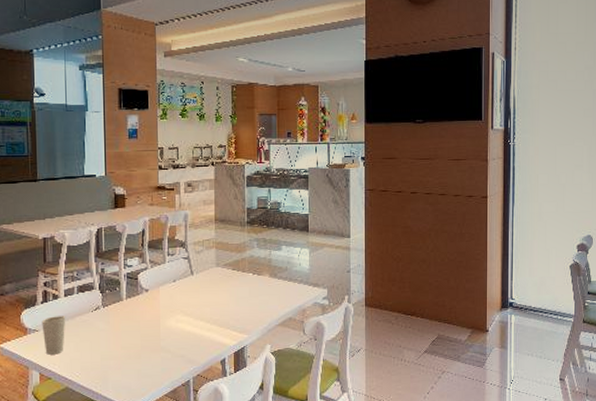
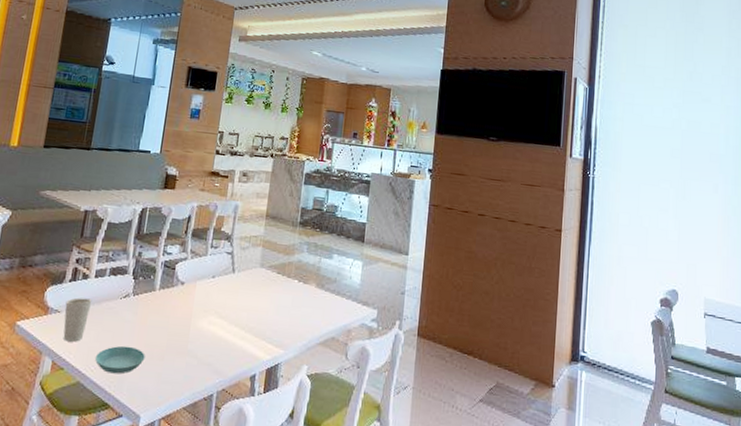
saucer: none [78,351,123,376] -> present [95,345,145,374]

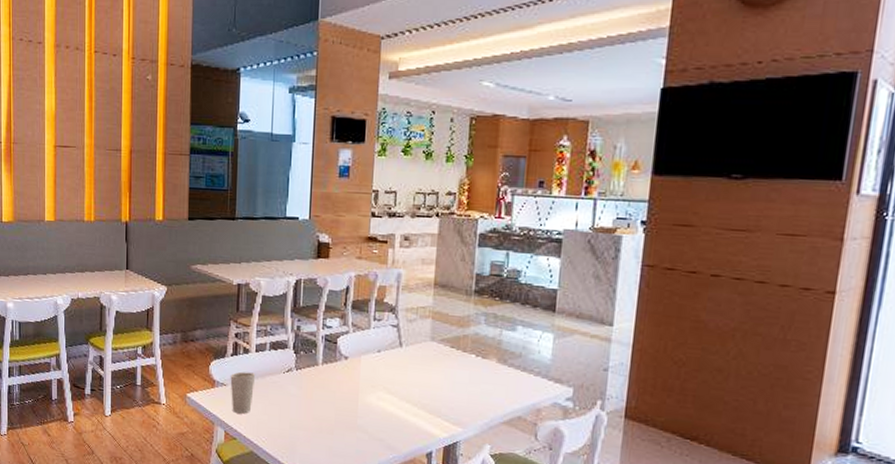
saucer: present [95,345,145,374] -> none [264,419,314,446]

